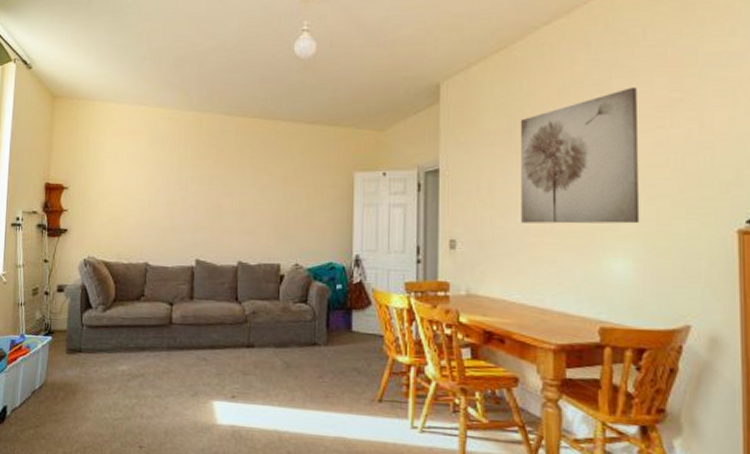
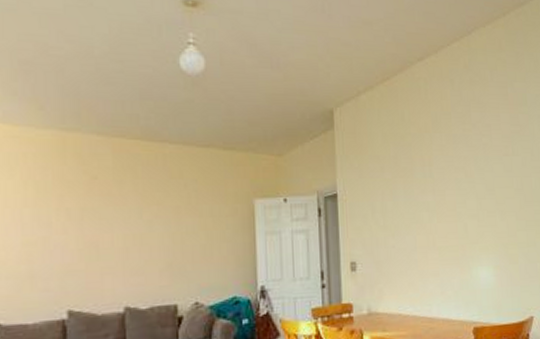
wall art: present [520,87,640,224] -> none [404,121,497,242]

